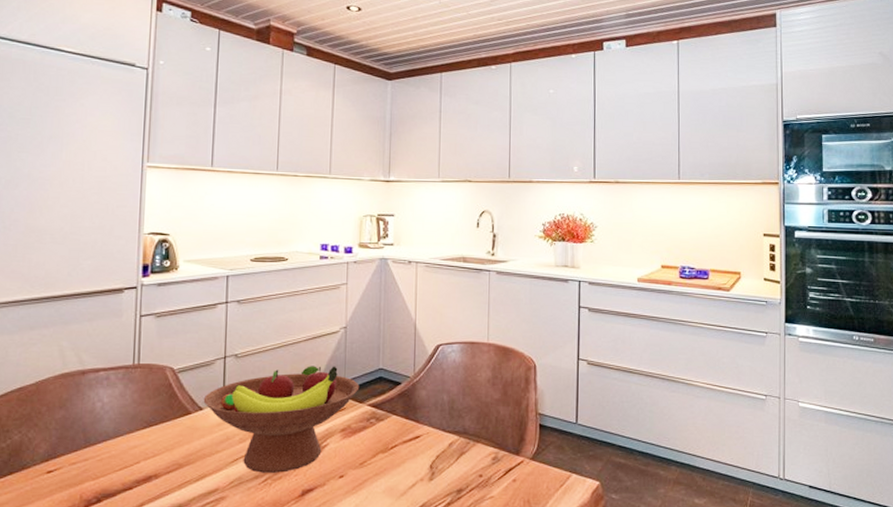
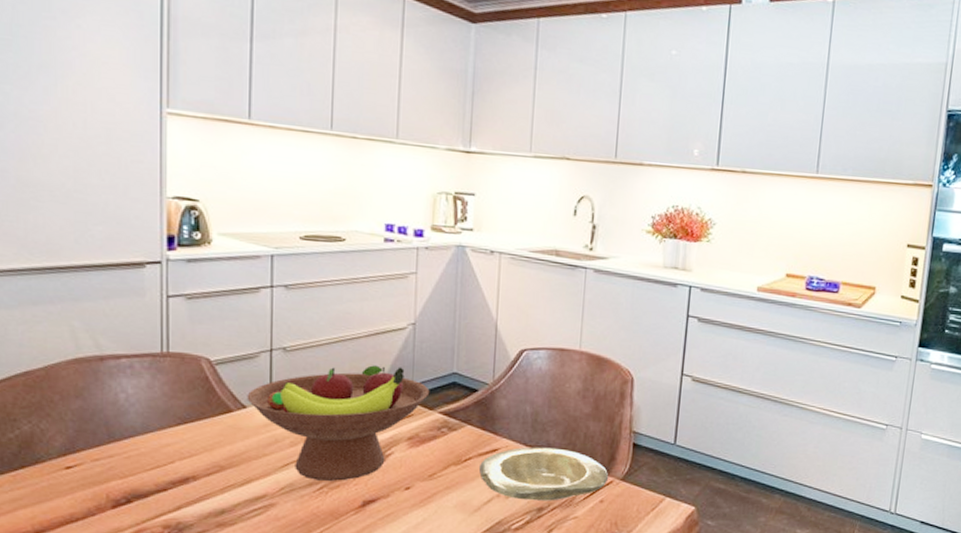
plate: none [404,432,520,483] -> present [479,447,609,501]

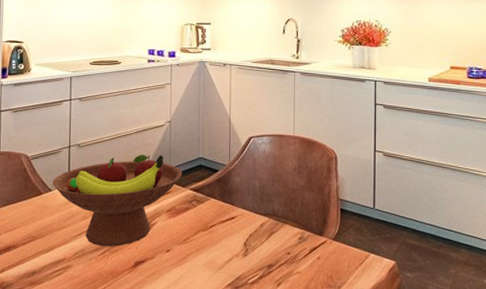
plate: present [479,447,609,501] -> none [222,214,323,259]

